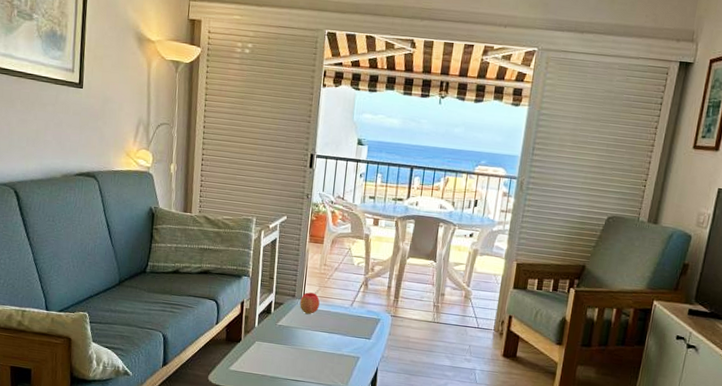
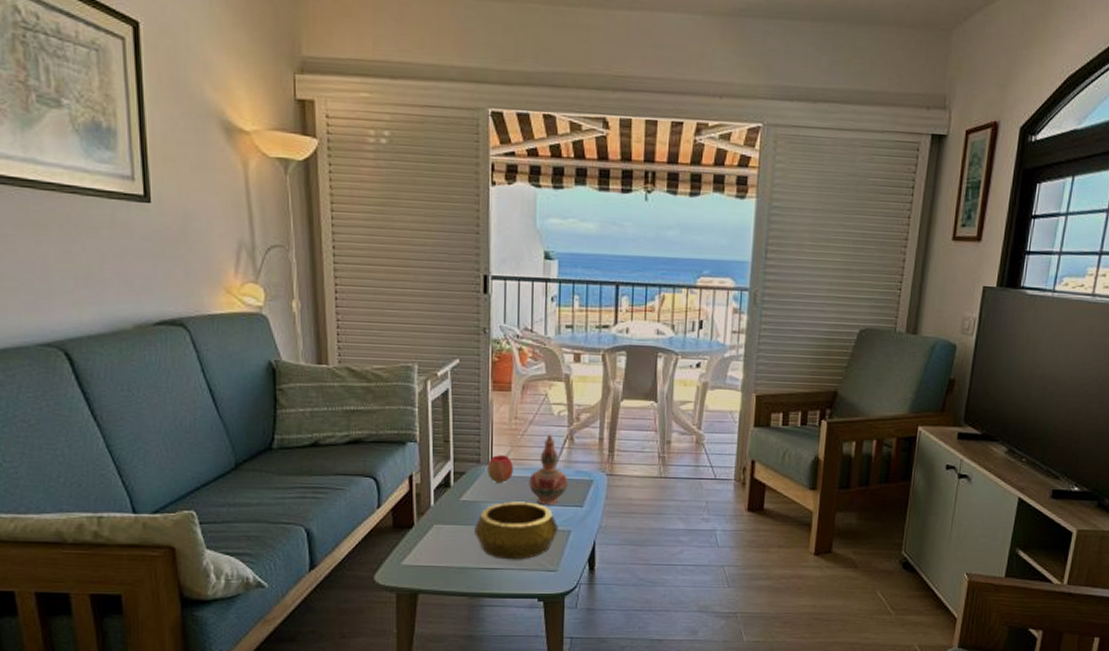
decorative bowl: none [285,329,350,376] -> present [473,501,558,560]
decorative vase: none [330,279,361,336] -> present [529,434,568,505]

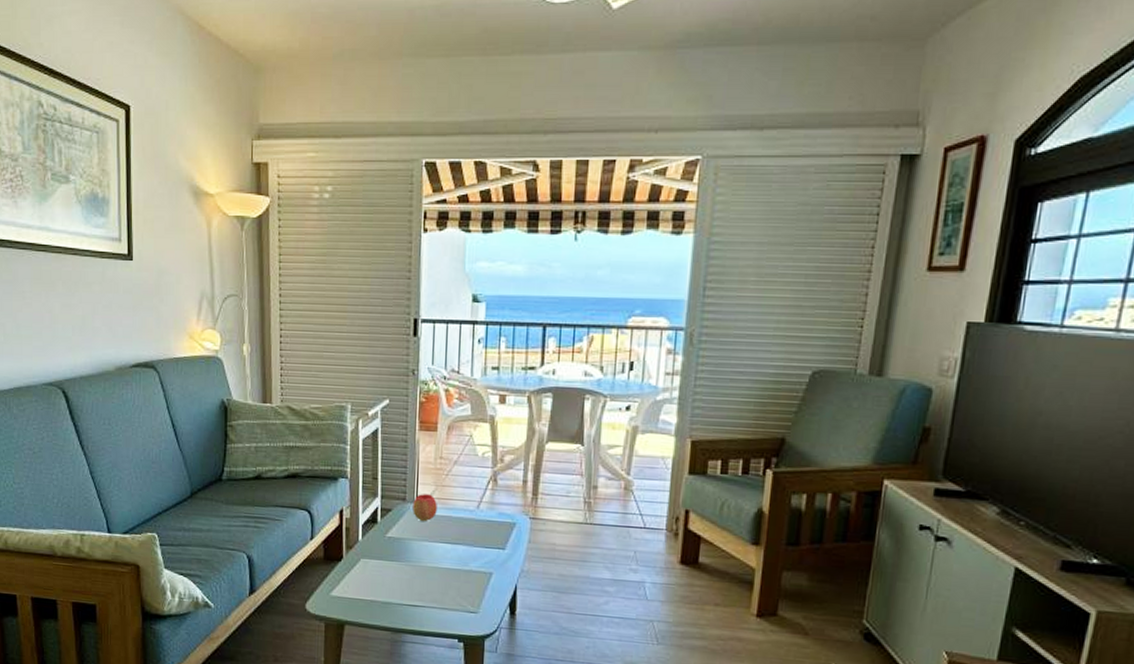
decorative bowl: present [473,501,558,560] -> none [398,540,480,599]
decorative vase: present [529,434,568,505] -> none [452,474,491,546]

